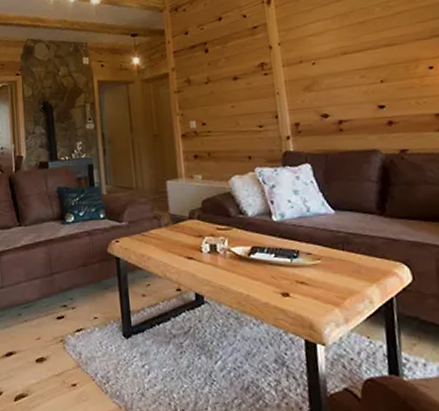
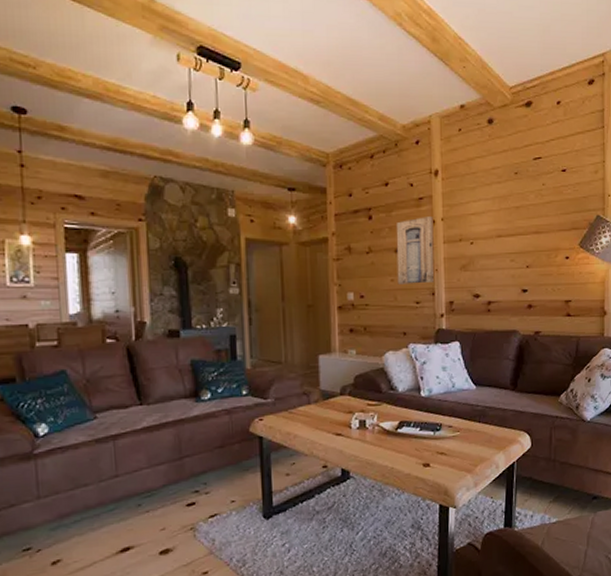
wall art: none [233,43,276,110] -> present [396,217,435,285]

